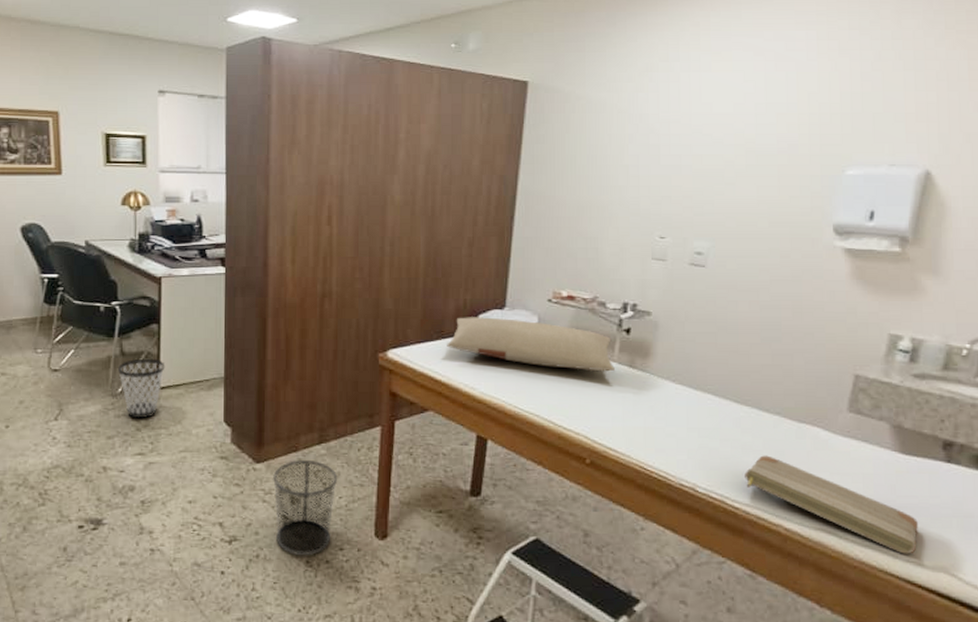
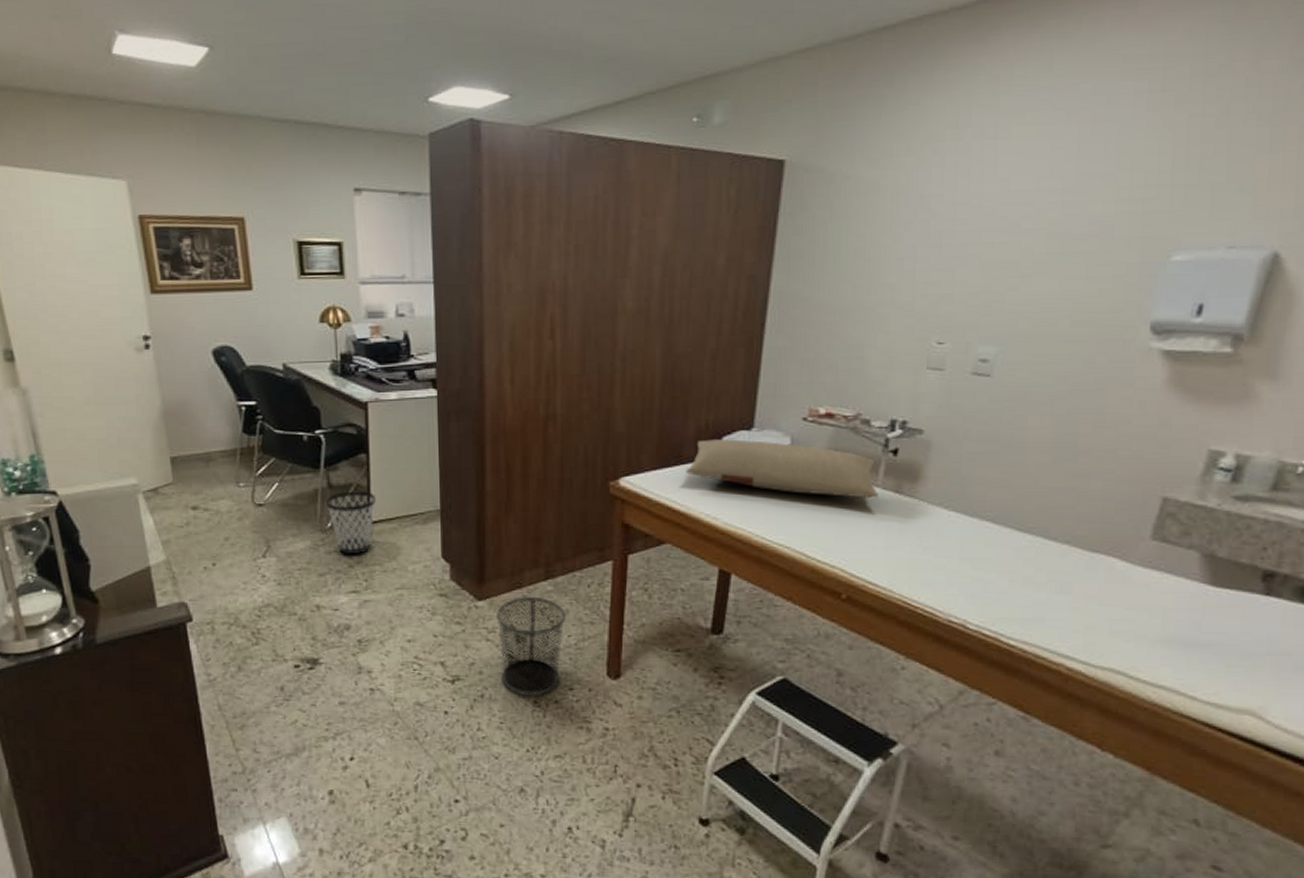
clutch bag: present [744,455,918,554] -> none [1023,588,1224,695]

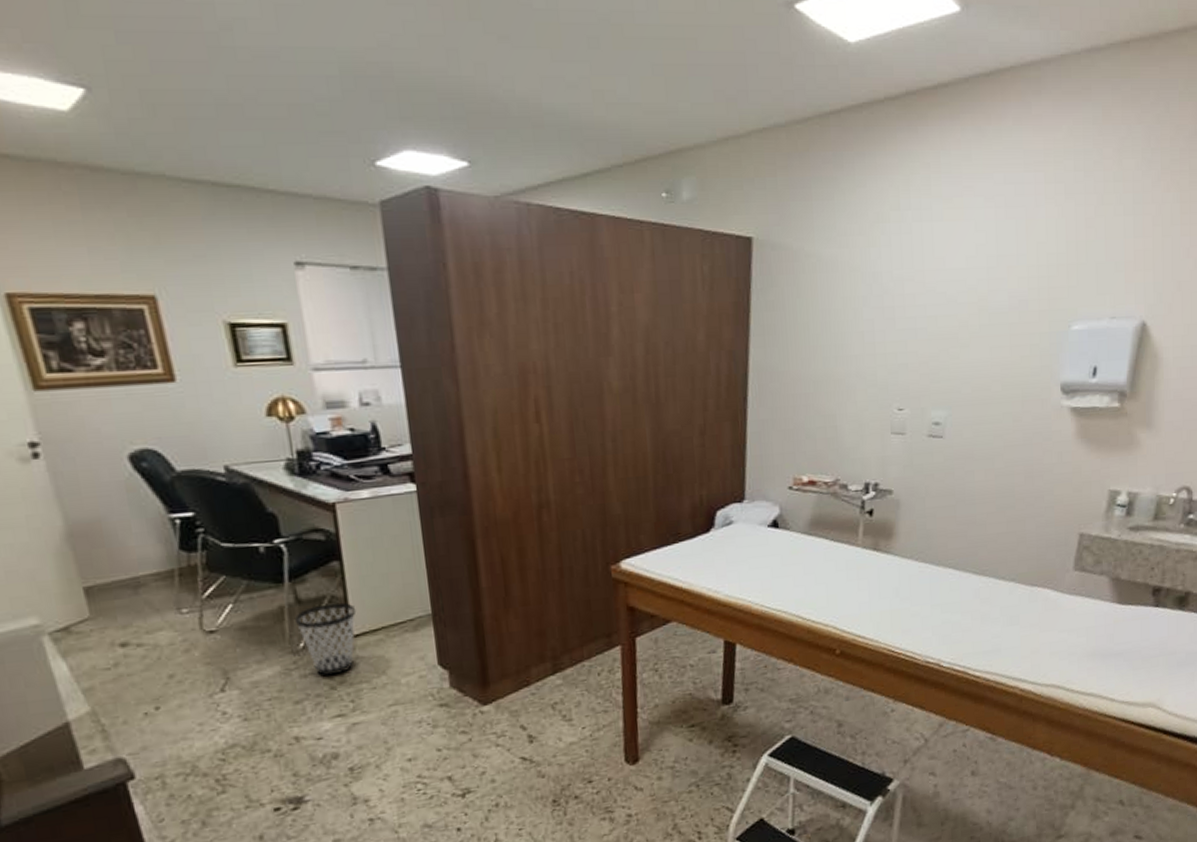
waste bin: present [495,596,567,696] -> none [503,692,579,797]
pillow: present [686,439,878,498] -> none [685,512,860,560]

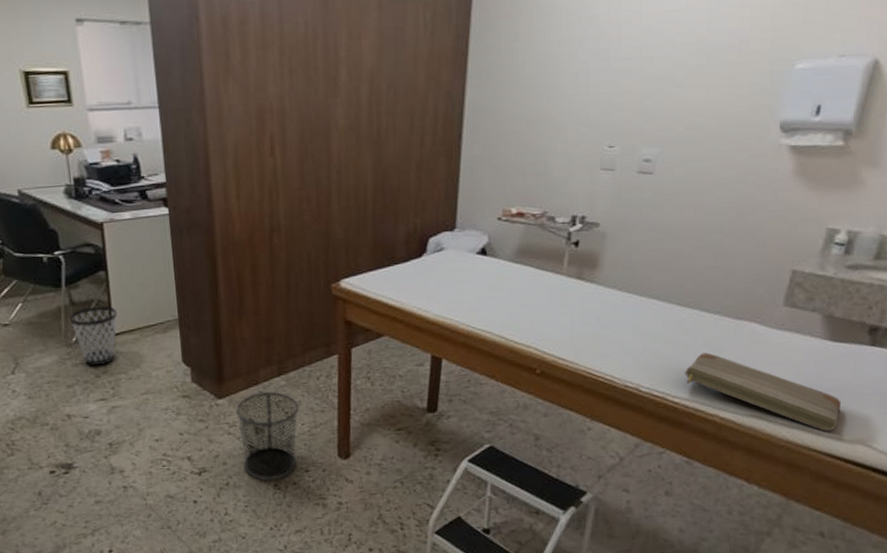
waste bin: none [503,692,579,797] -> present [235,391,300,480]
clutch bag: none [984,622,1131,696] -> present [685,352,841,431]

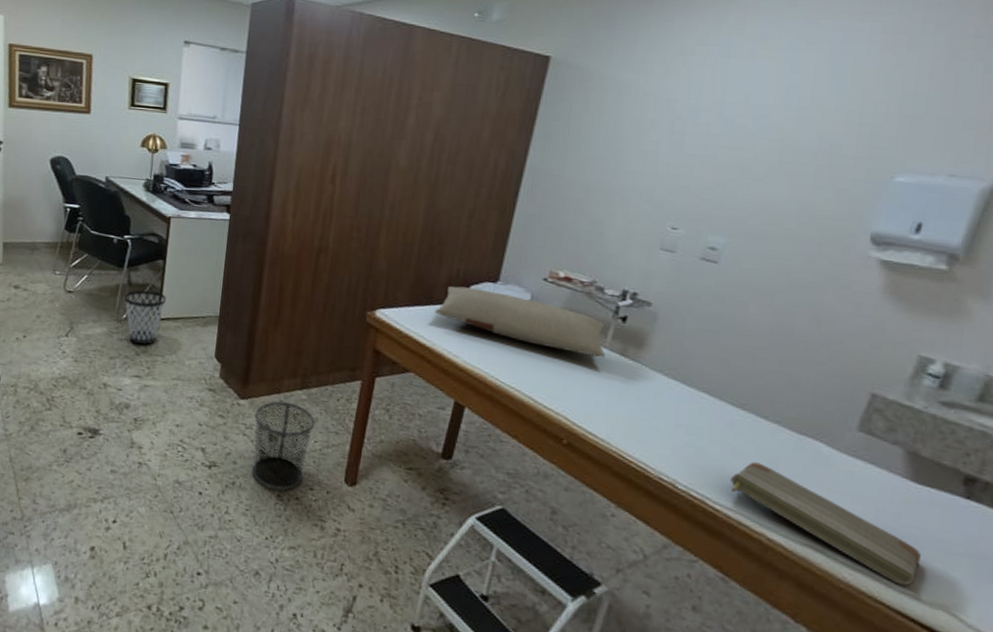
pillow: none [399,240,564,285] -> present [435,286,605,358]

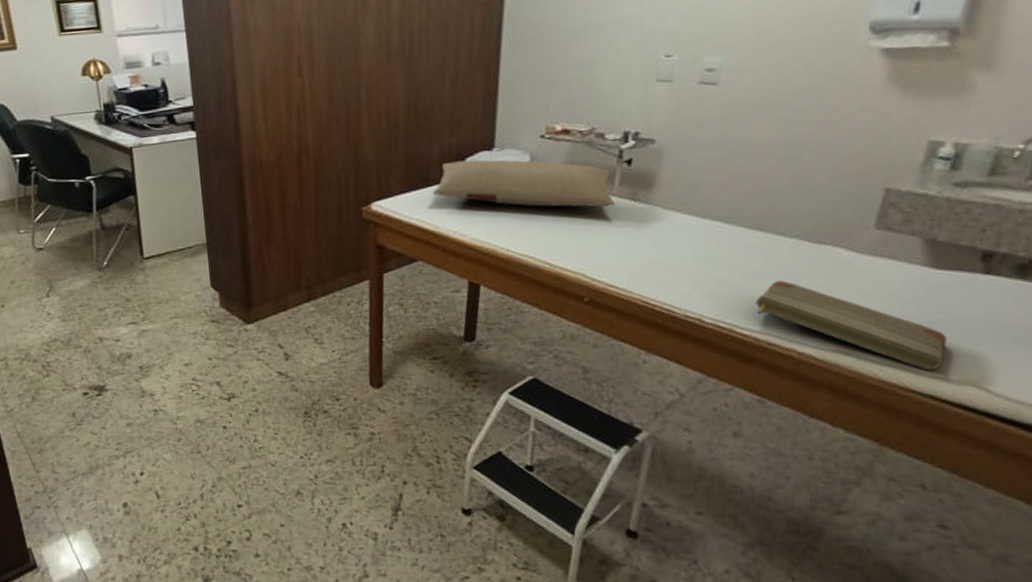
wastebasket: present [124,290,167,345] -> none [101,230,147,290]
waste bin: present [251,401,316,490] -> none [264,317,330,408]

